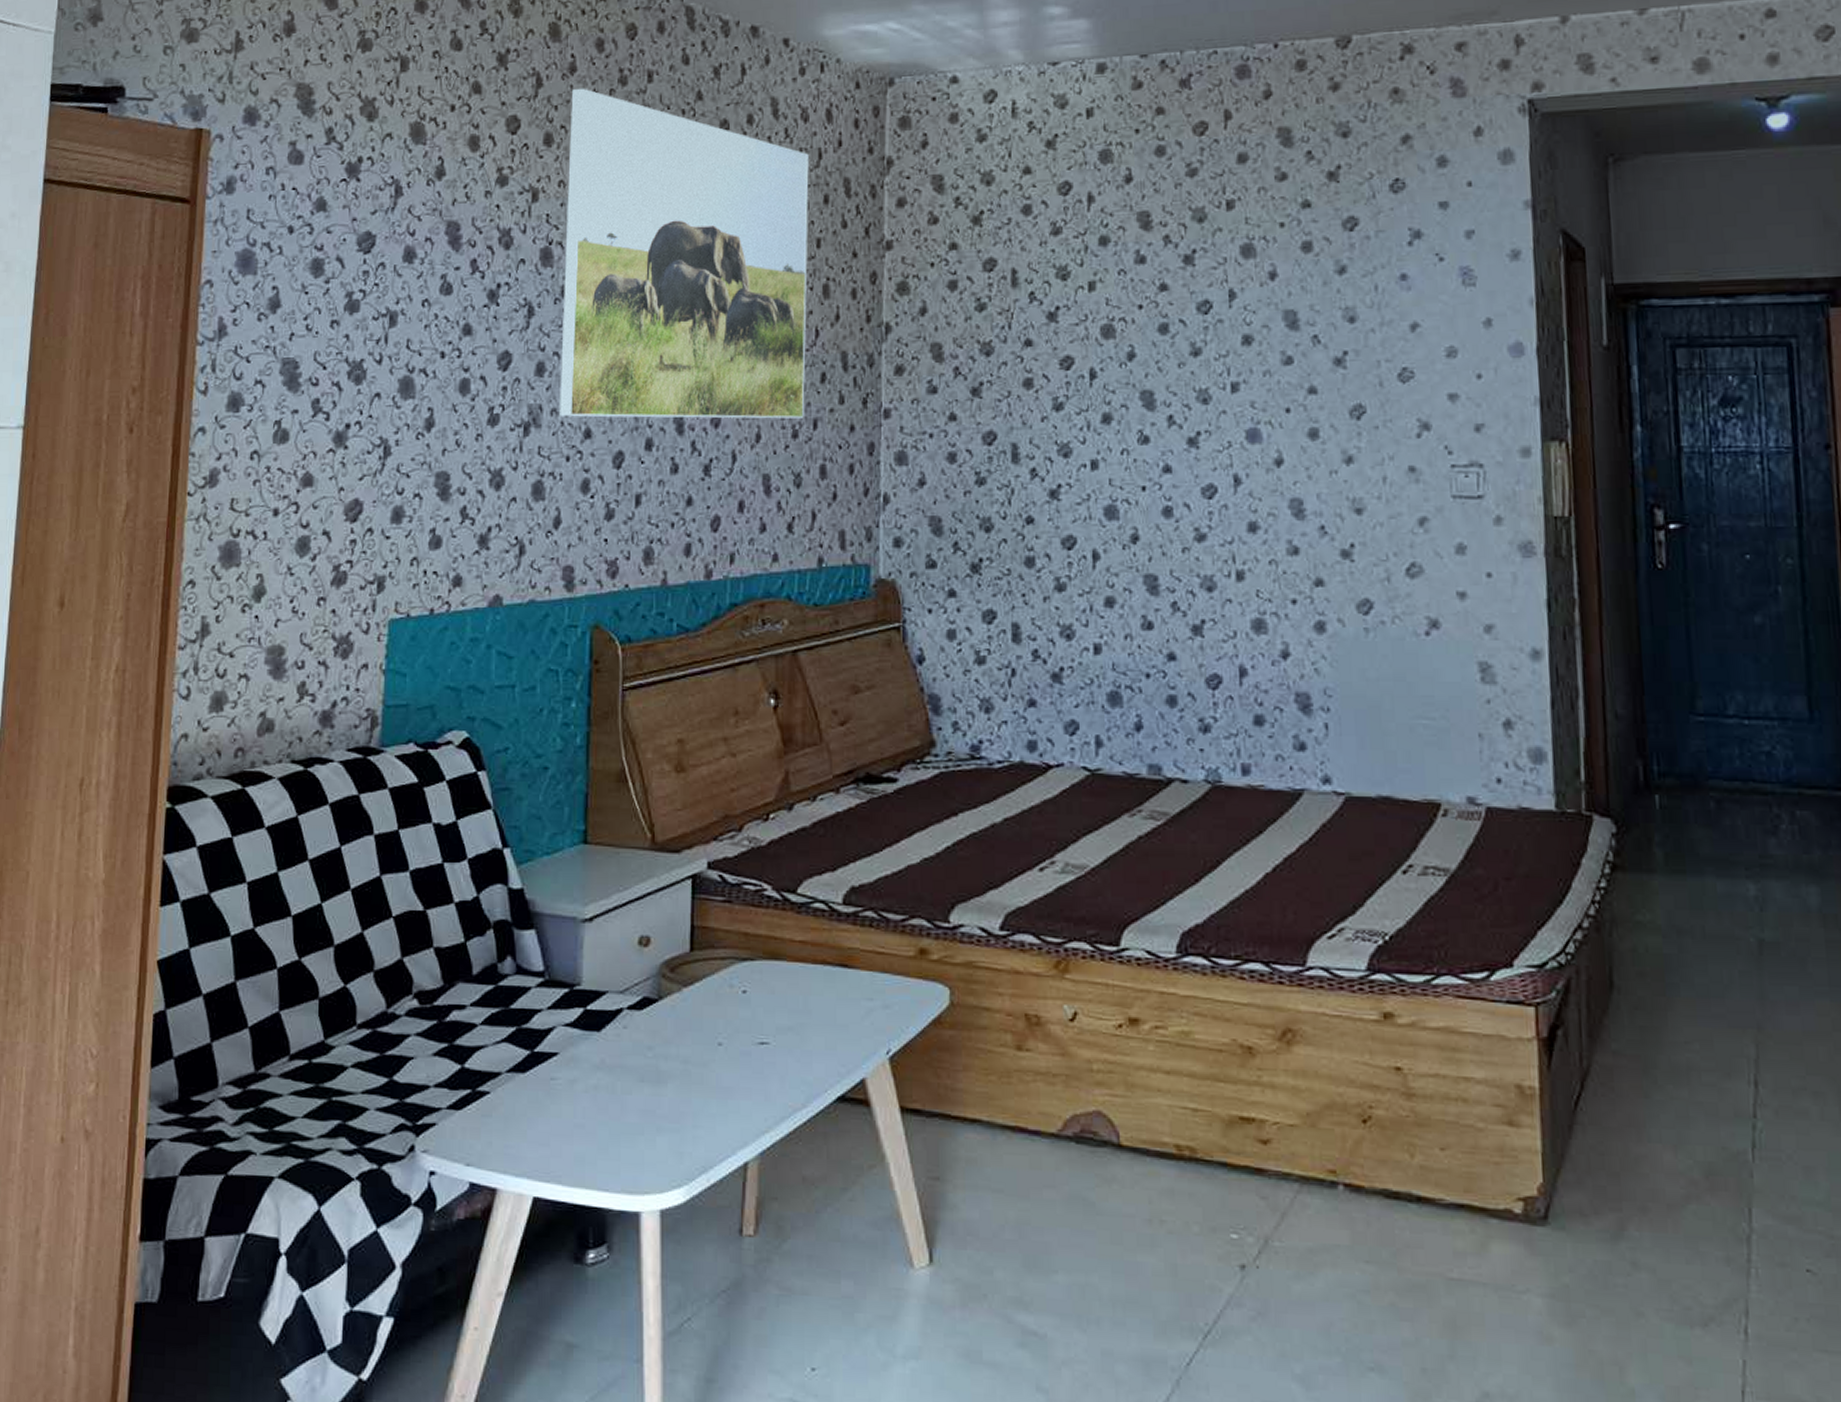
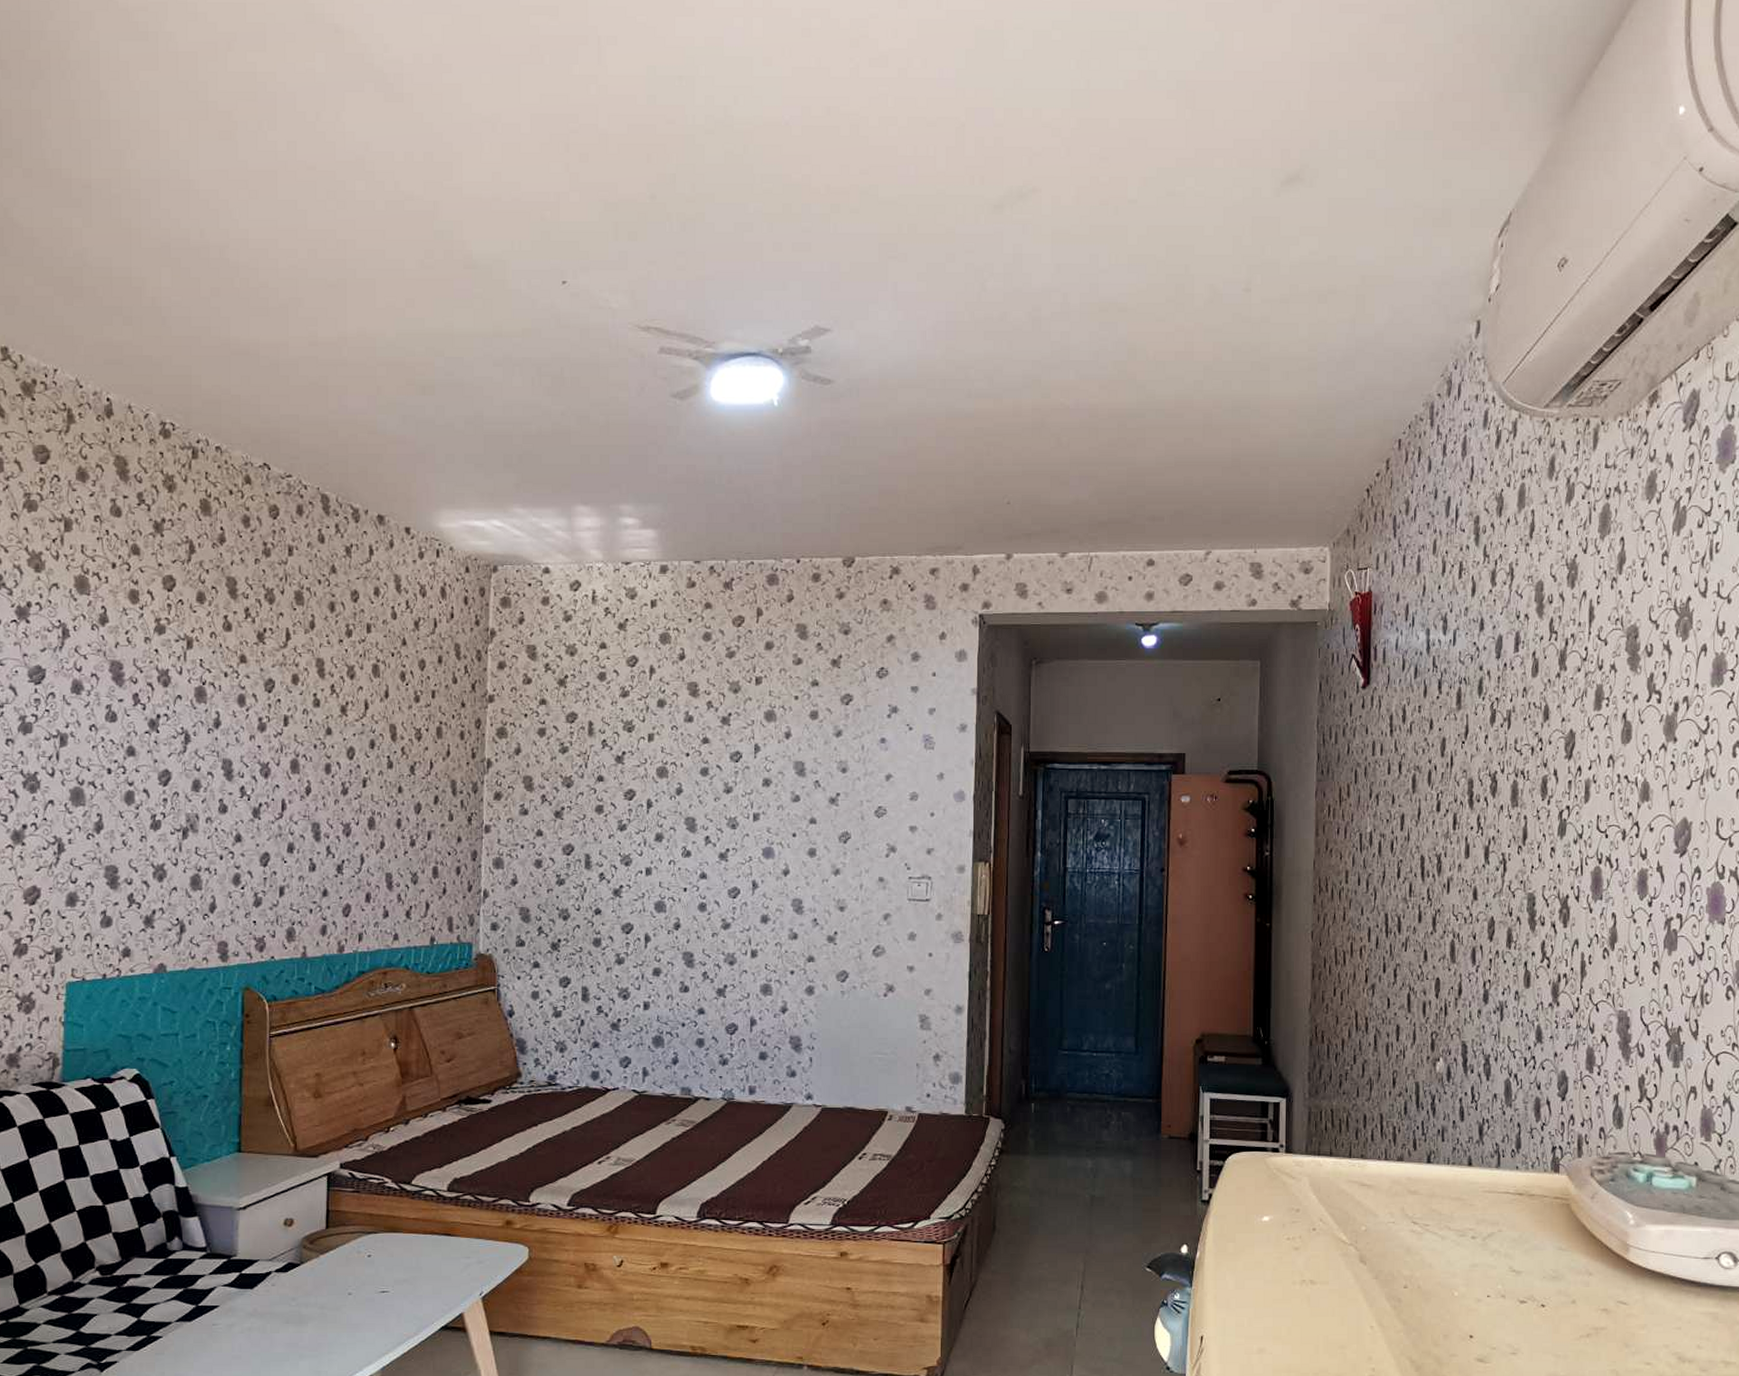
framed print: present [558,88,809,419] -> none [213,556,426,831]

